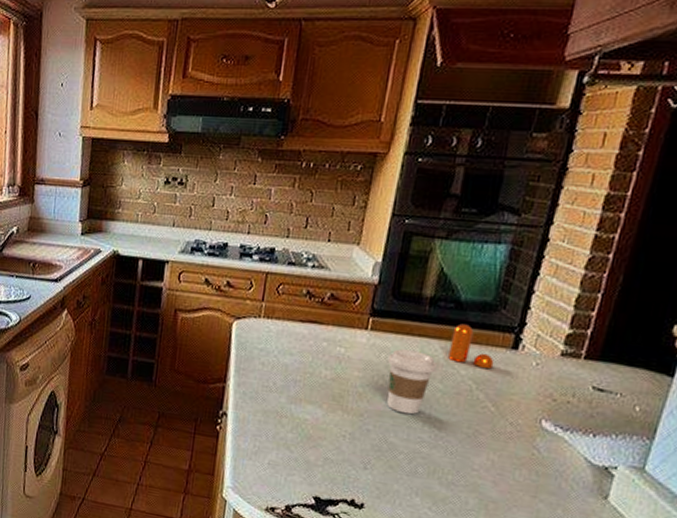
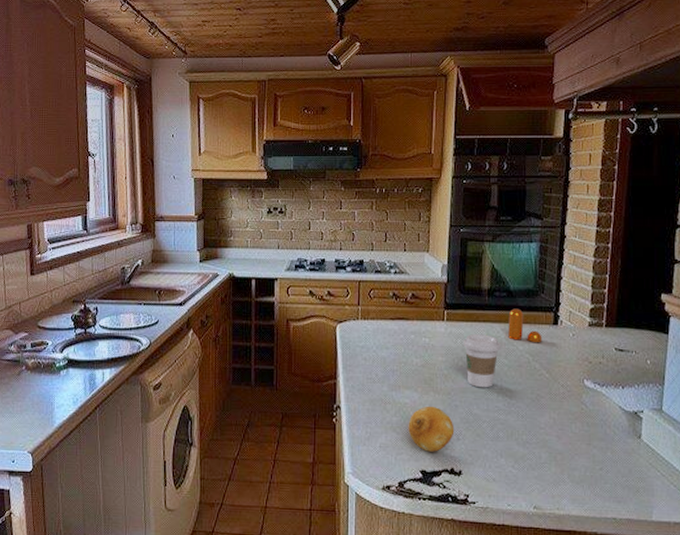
fruit: none [304,426,363,479] -> present [408,406,455,452]

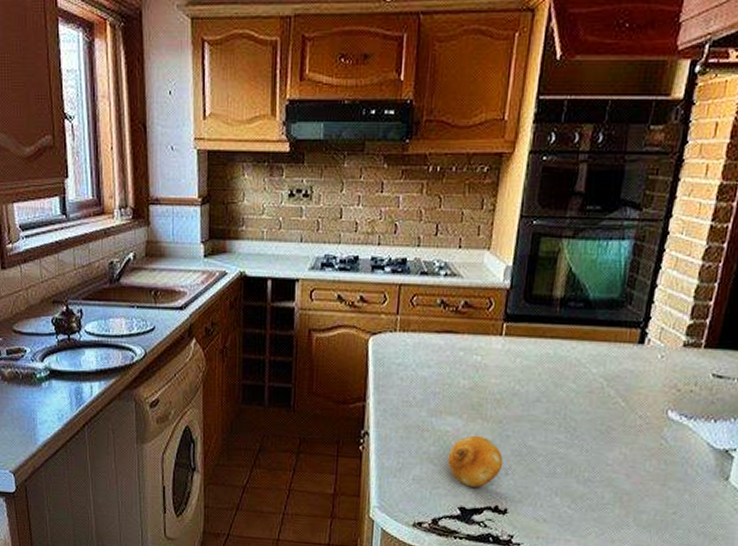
coffee cup: present [463,334,500,388] -> none [522,352,569,417]
pepper shaker: present [508,308,542,342] -> none [580,322,623,364]

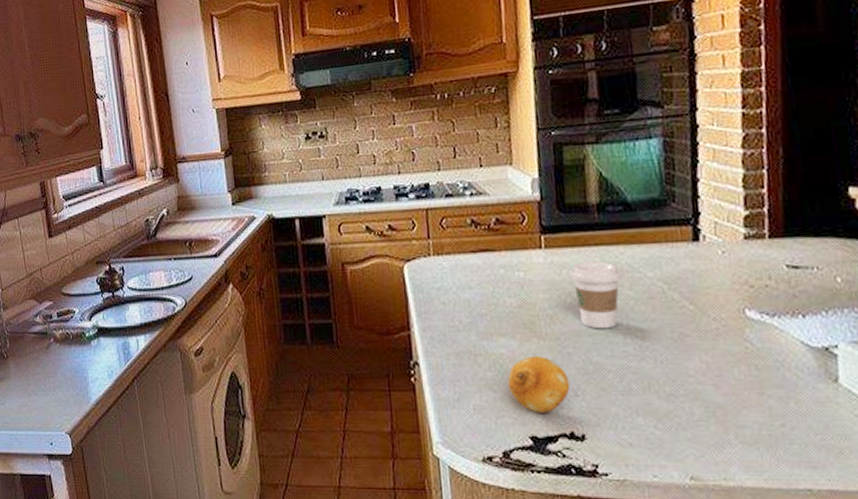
coffee cup: none [522,352,569,417] -> present [569,261,622,329]

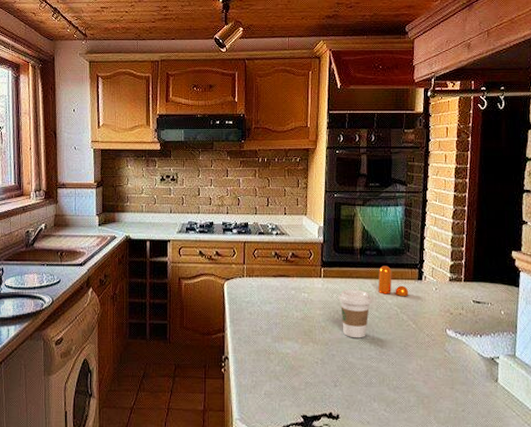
fruit: present [507,355,570,413] -> none [290,355,332,398]
pepper shaker: none [628,224,680,266] -> present [378,265,409,296]

